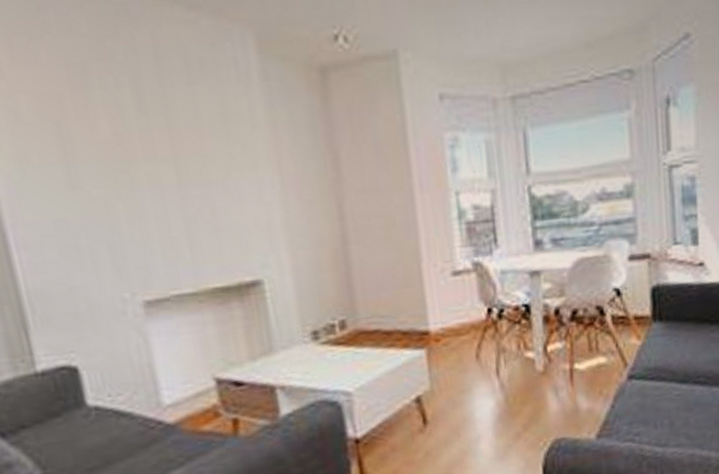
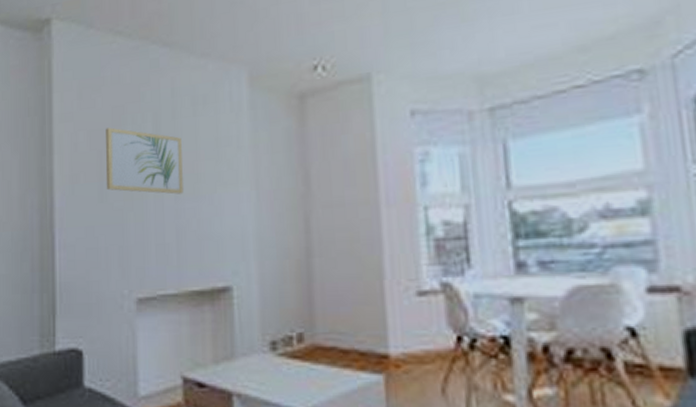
wall art: none [61,92,188,180] -> present [105,127,183,194]

